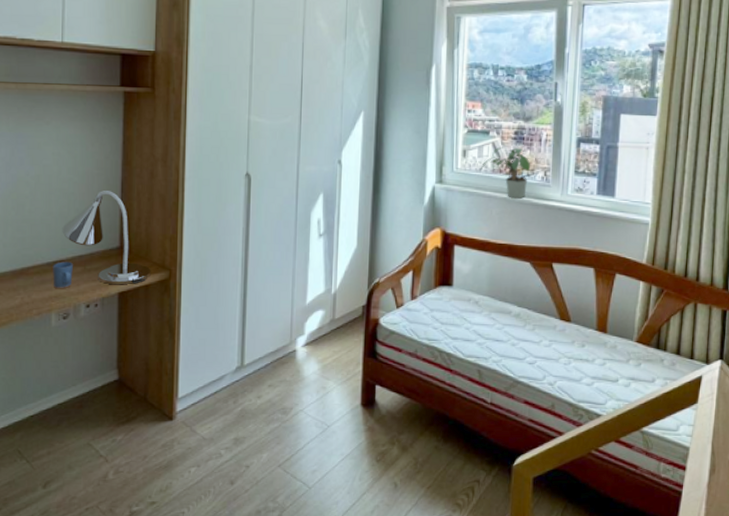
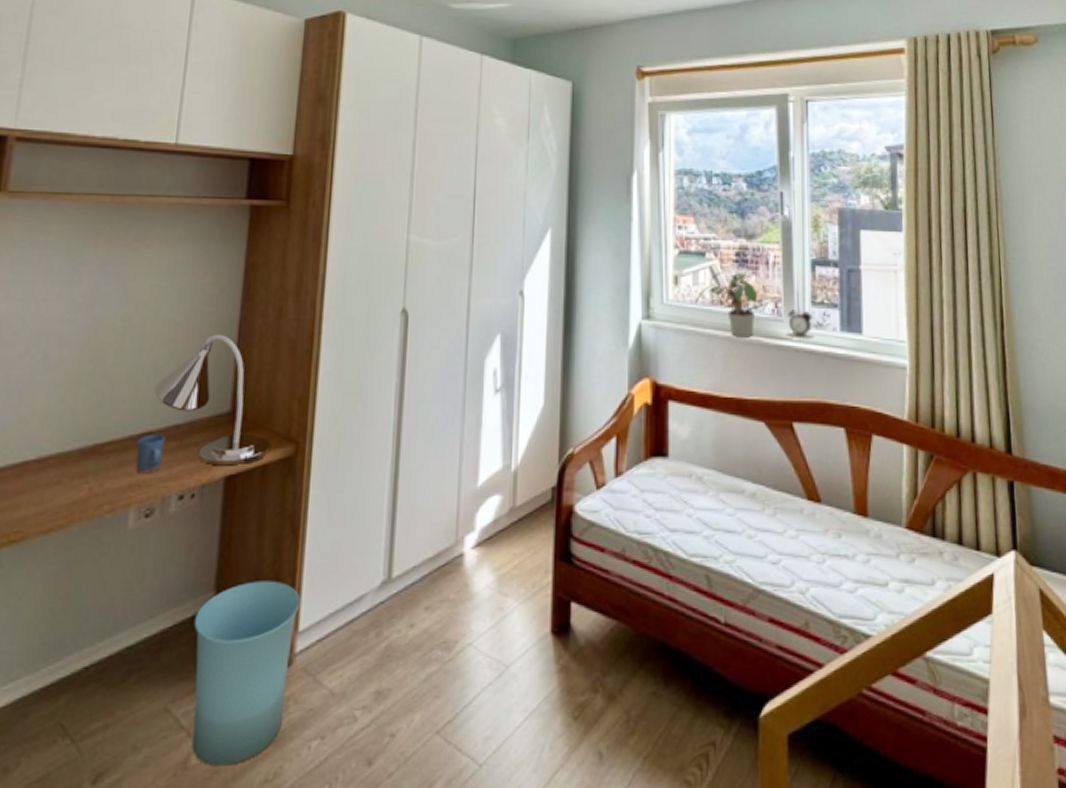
waste bin: none [104,364,178,481] -> present [192,580,301,767]
alarm clock: none [551,176,575,201] -> present [785,308,815,340]

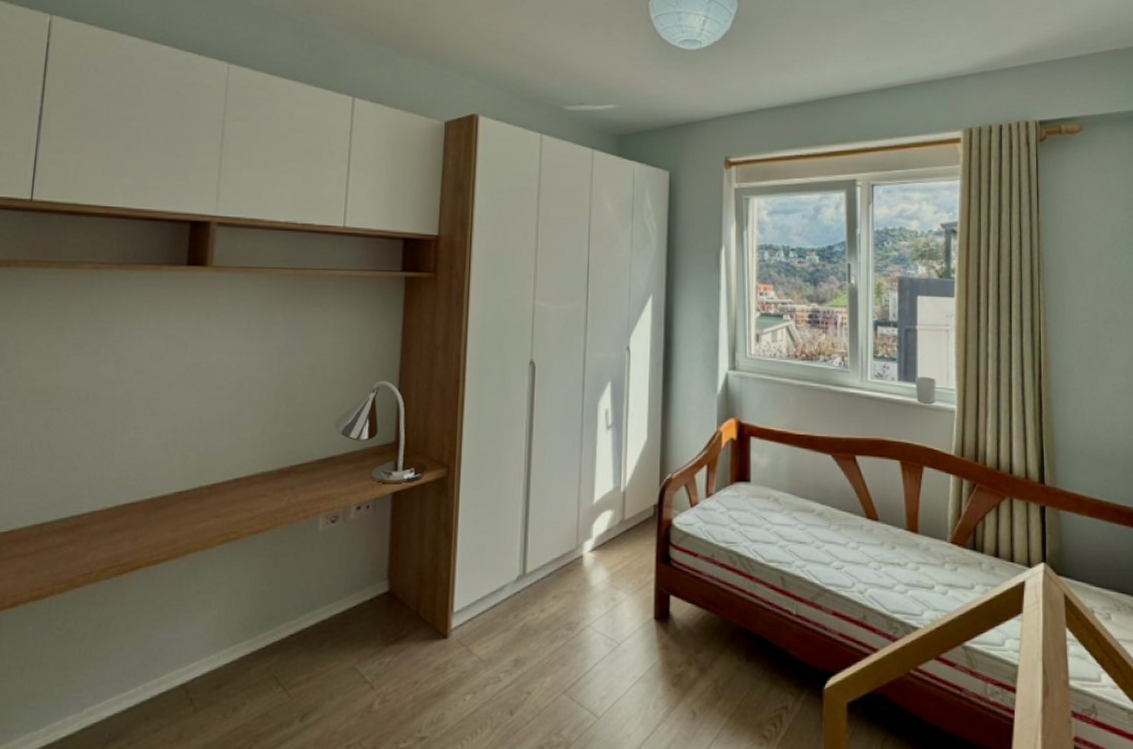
mug: present [135,434,165,472] -> none [322,458,345,488]
waste bin: present [192,580,301,767] -> none [372,573,455,711]
potted plant: present [696,271,758,338] -> none [775,331,828,386]
alarm clock: present [785,308,815,340] -> none [851,361,876,388]
candle holder: none [860,325,885,358] -> present [915,376,936,403]

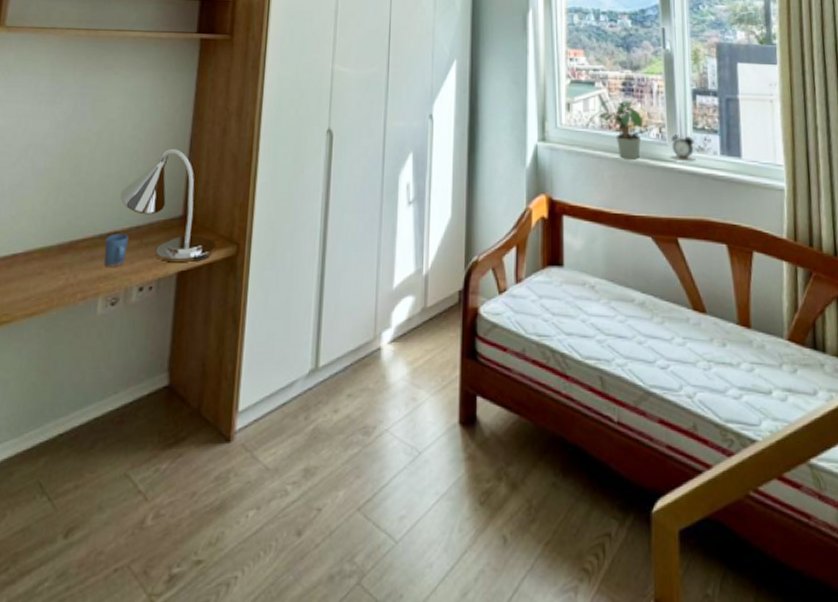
mug: none [322,458,345,488] -> present [104,233,129,266]
potted plant: none [775,331,828,386] -> present [587,99,644,160]
alarm clock: none [851,361,876,388] -> present [669,133,697,162]
candle holder: present [915,376,936,403] -> none [739,150,763,180]

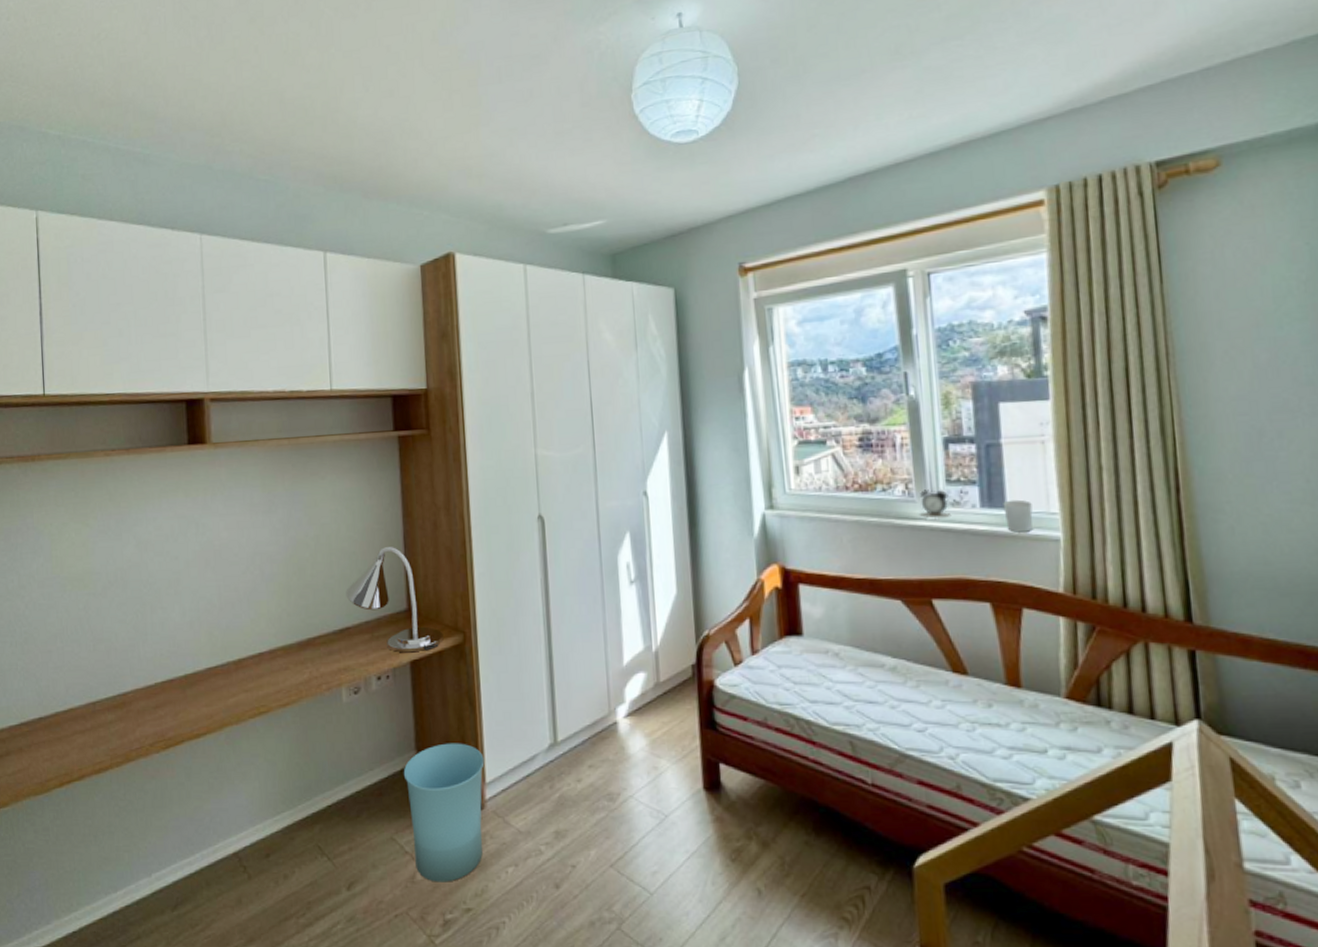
mug: present [104,233,129,266] -> none [339,629,361,659]
waste bin: none [147,365,240,528] -> present [403,743,485,882]
potted plant: present [587,99,644,160] -> none [820,457,886,521]
candle holder: none [739,150,763,180] -> present [1003,499,1033,533]

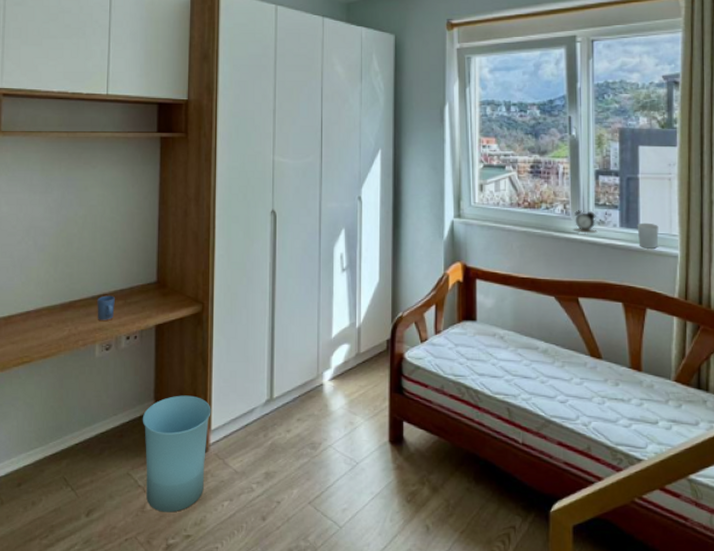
mug: none [339,629,361,659] -> present [97,295,115,321]
table lamp: present [345,546,444,653] -> none [105,227,185,318]

